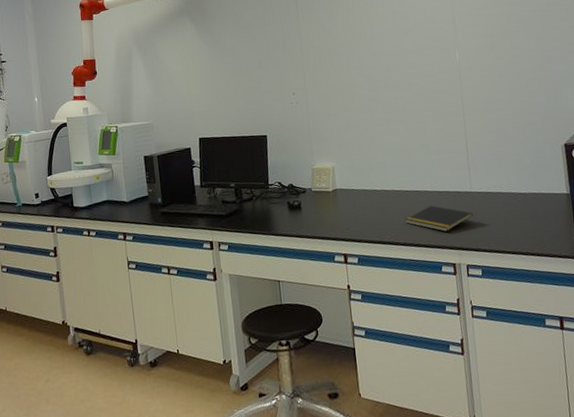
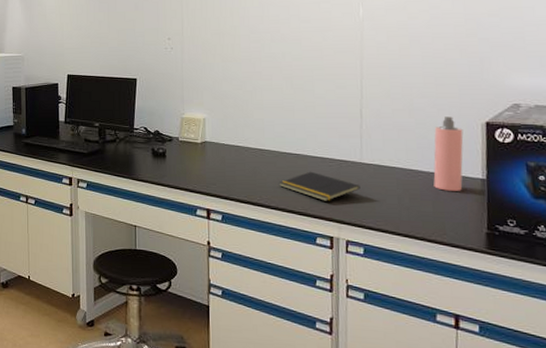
spray bottle: none [526,142,553,208] -> present [433,116,464,191]

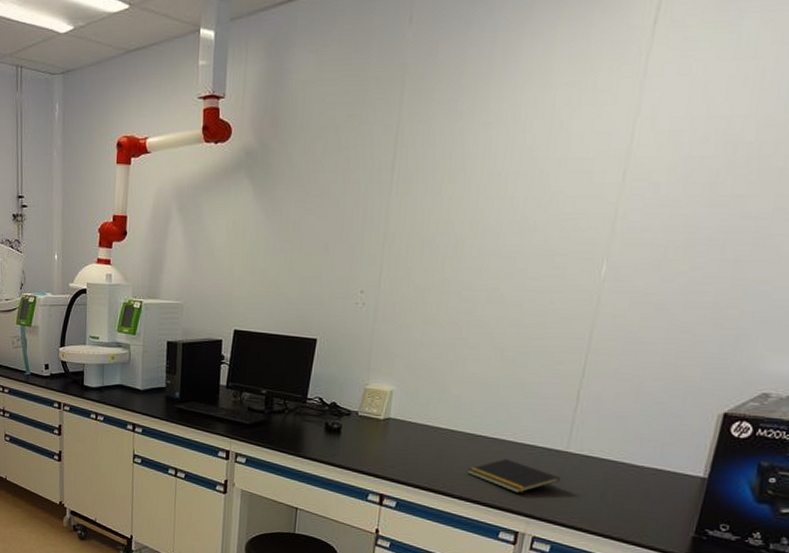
spray bottle: present [433,116,464,191] -> none [645,404,695,490]

